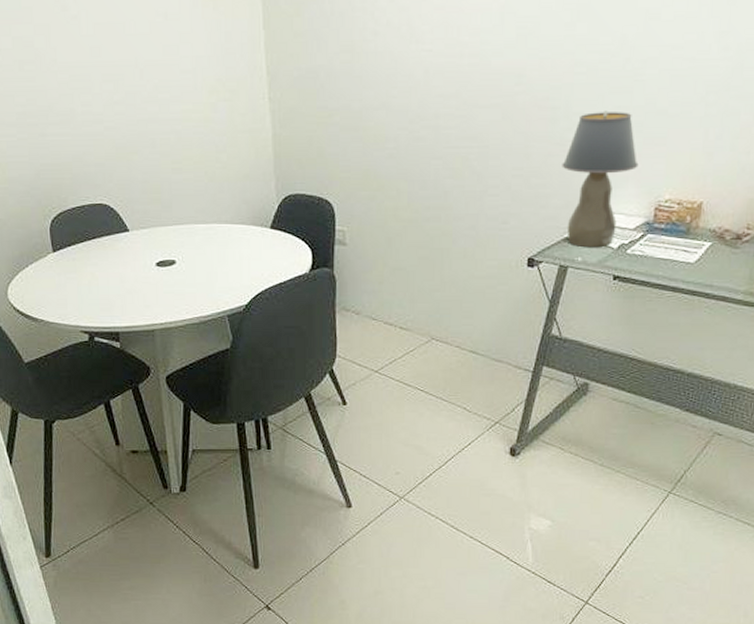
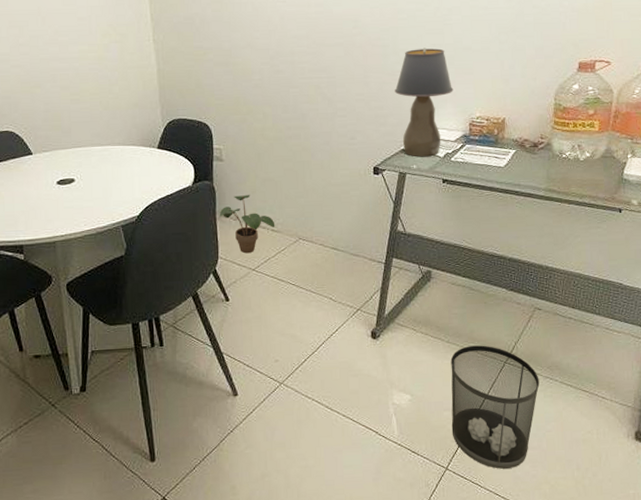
potted plant: none [339,286,404,353] -> present [219,195,275,254]
waste bin: none [596,471,710,608] -> present [450,345,540,469]

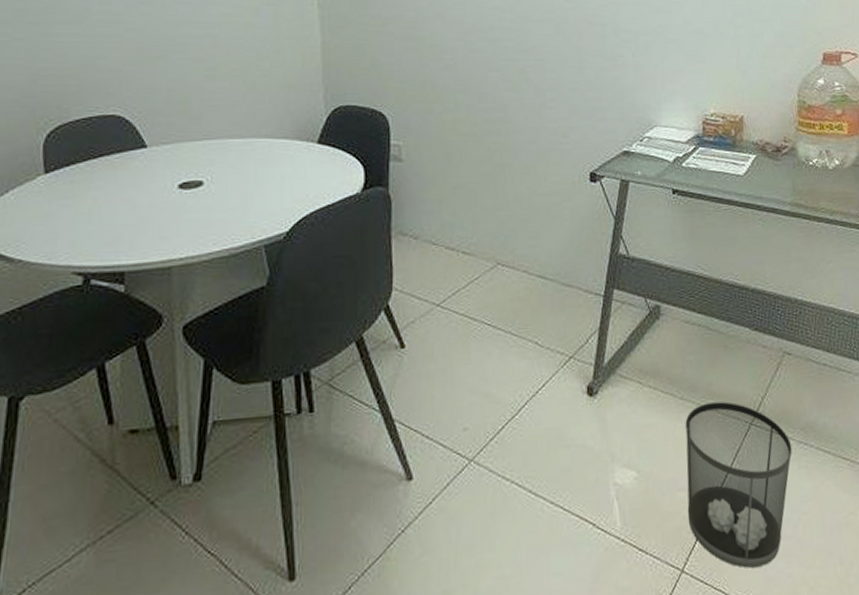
potted plant: present [219,195,275,254] -> none [395,206,467,284]
table lamp: present [394,47,454,157] -> none [614,29,684,162]

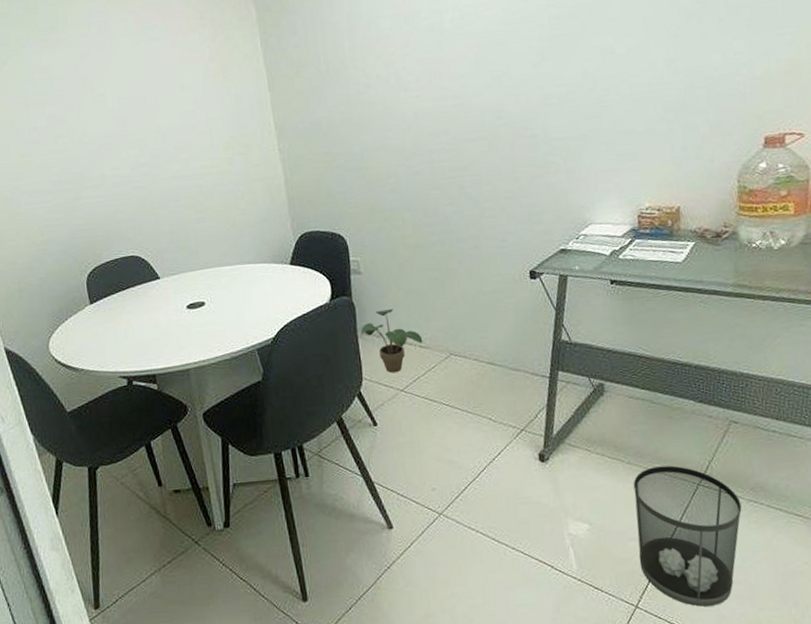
potted plant: none [395,206,467,284] -> present [360,309,423,373]

